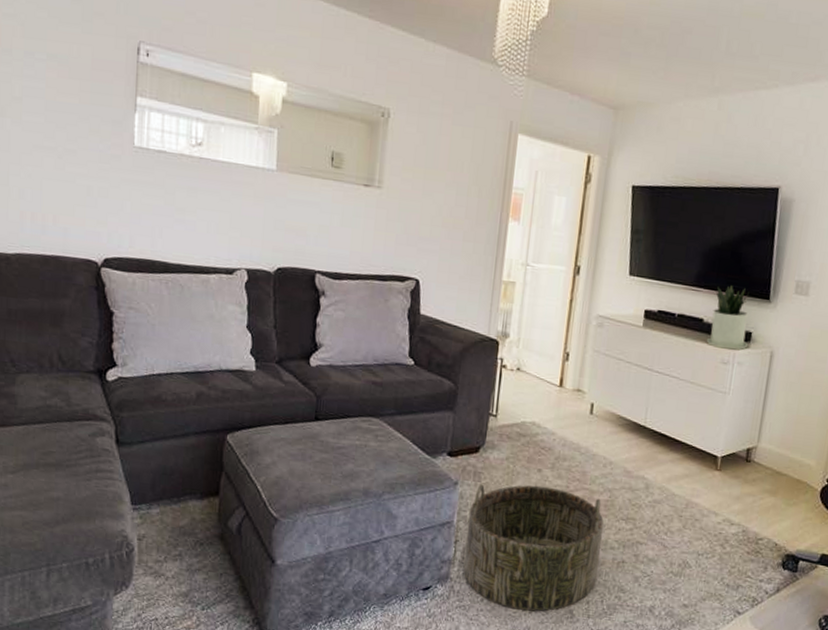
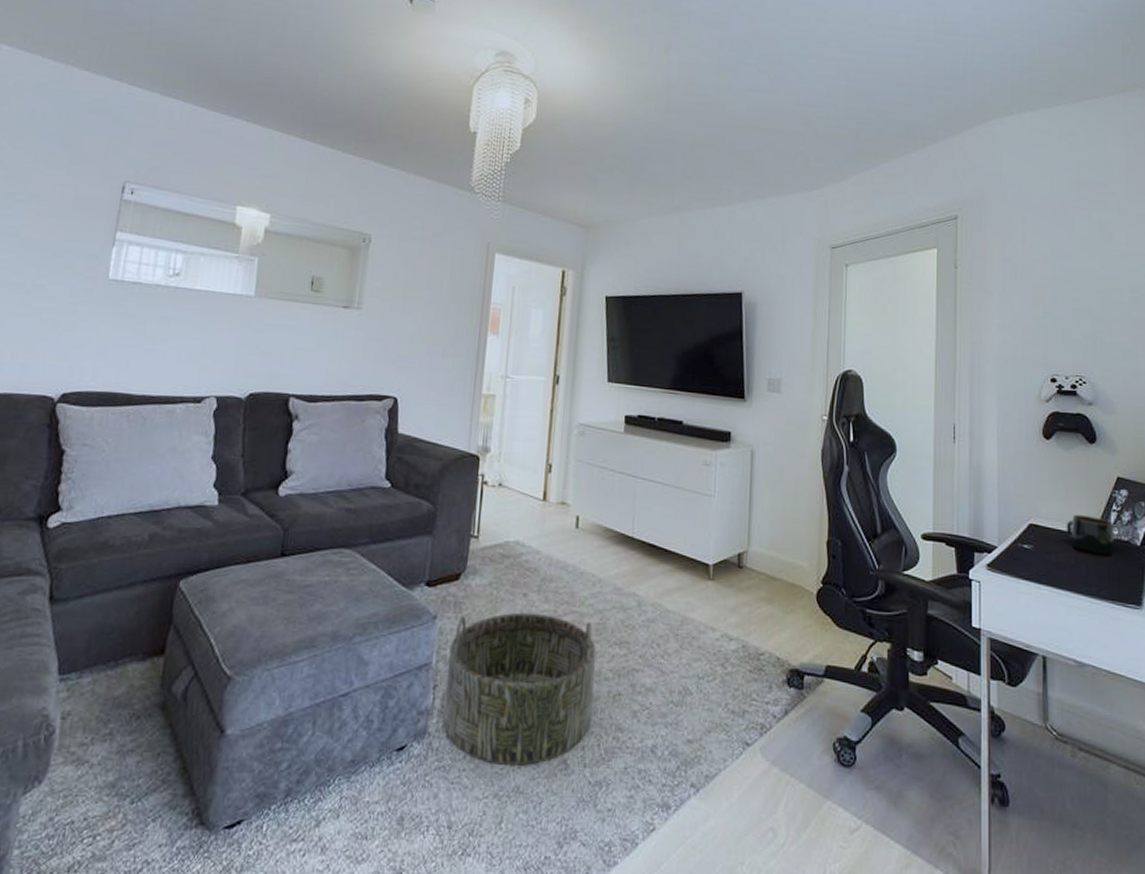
planter: present [706,285,749,350] -> none [687,387,729,451]

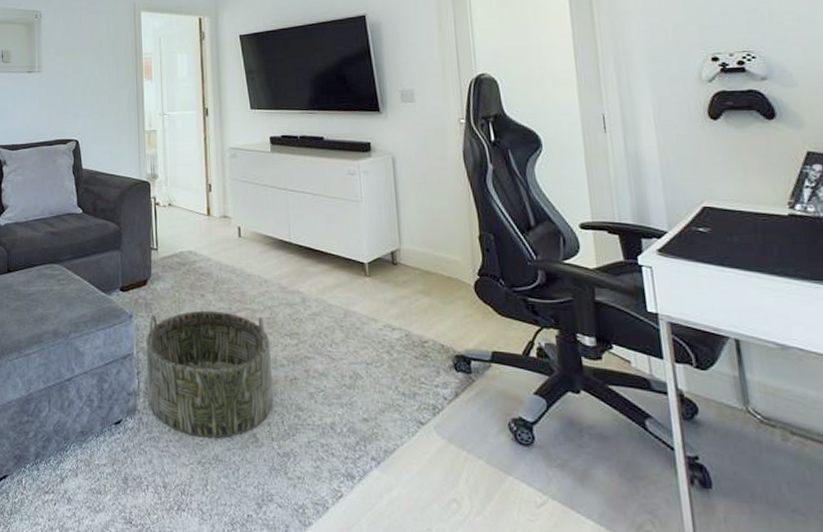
mug: present [1066,514,1115,559] -> none [747,193,812,237]

